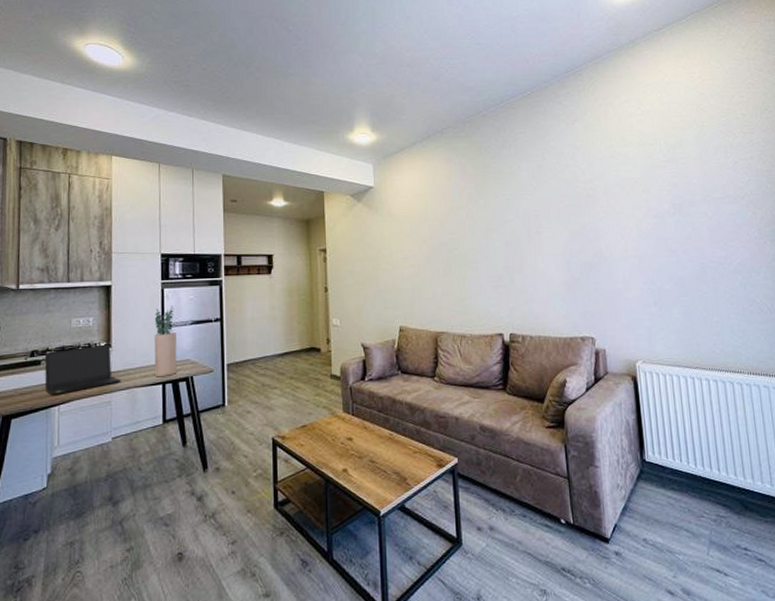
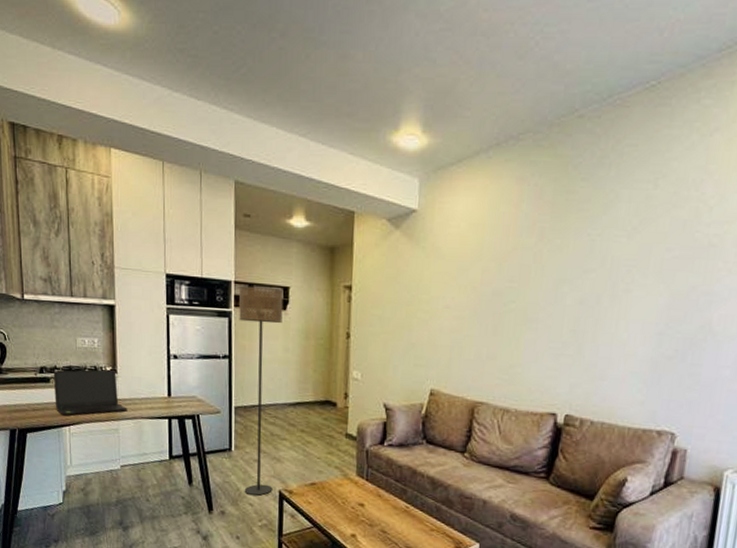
vase: present [154,306,177,378] -> none [159,335,183,412]
floor lamp: none [228,256,268,447] -> present [238,285,284,496]

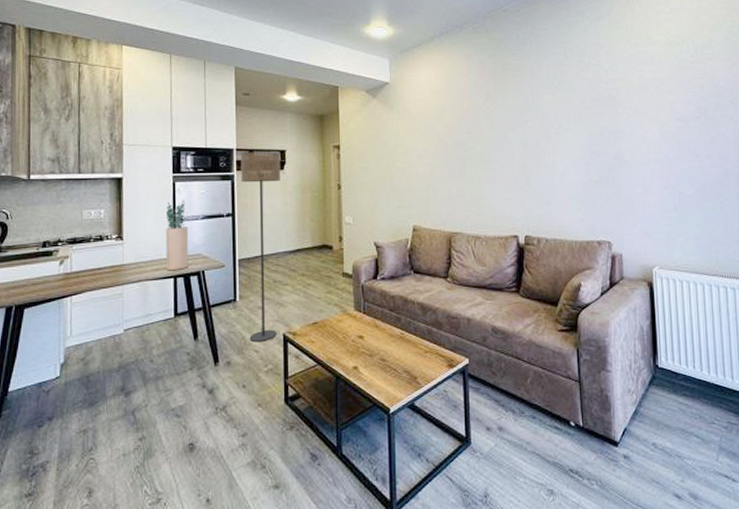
laptop: present [53,369,128,416] -> none [56,237,133,287]
vase: none [159,335,183,412] -> present [165,199,189,271]

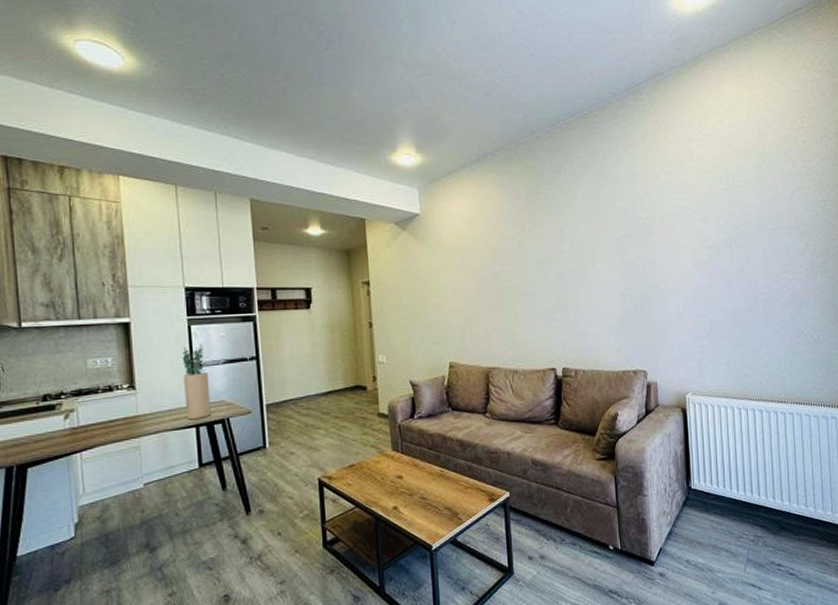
floor lamp: present [240,151,281,343] -> none [261,289,312,489]

